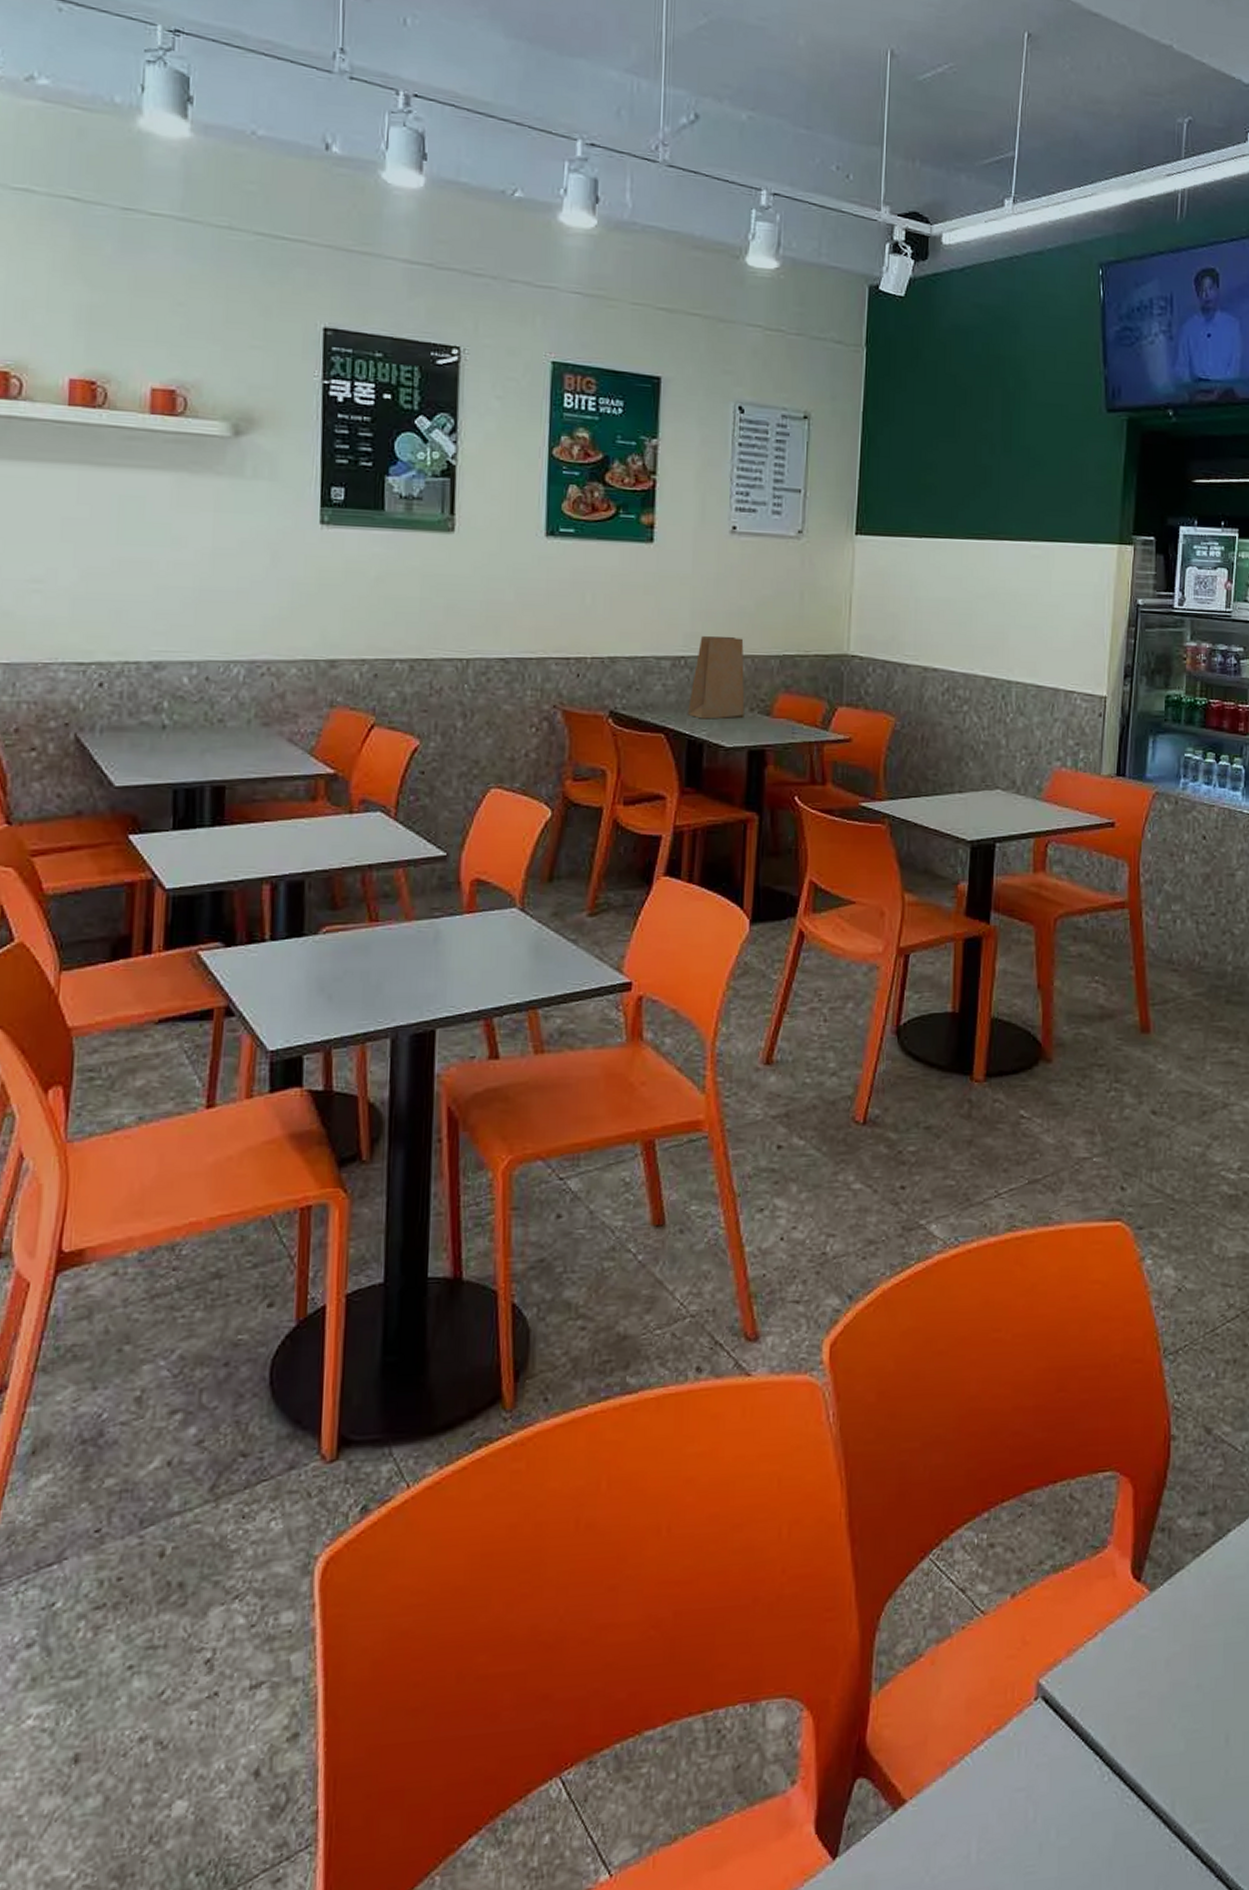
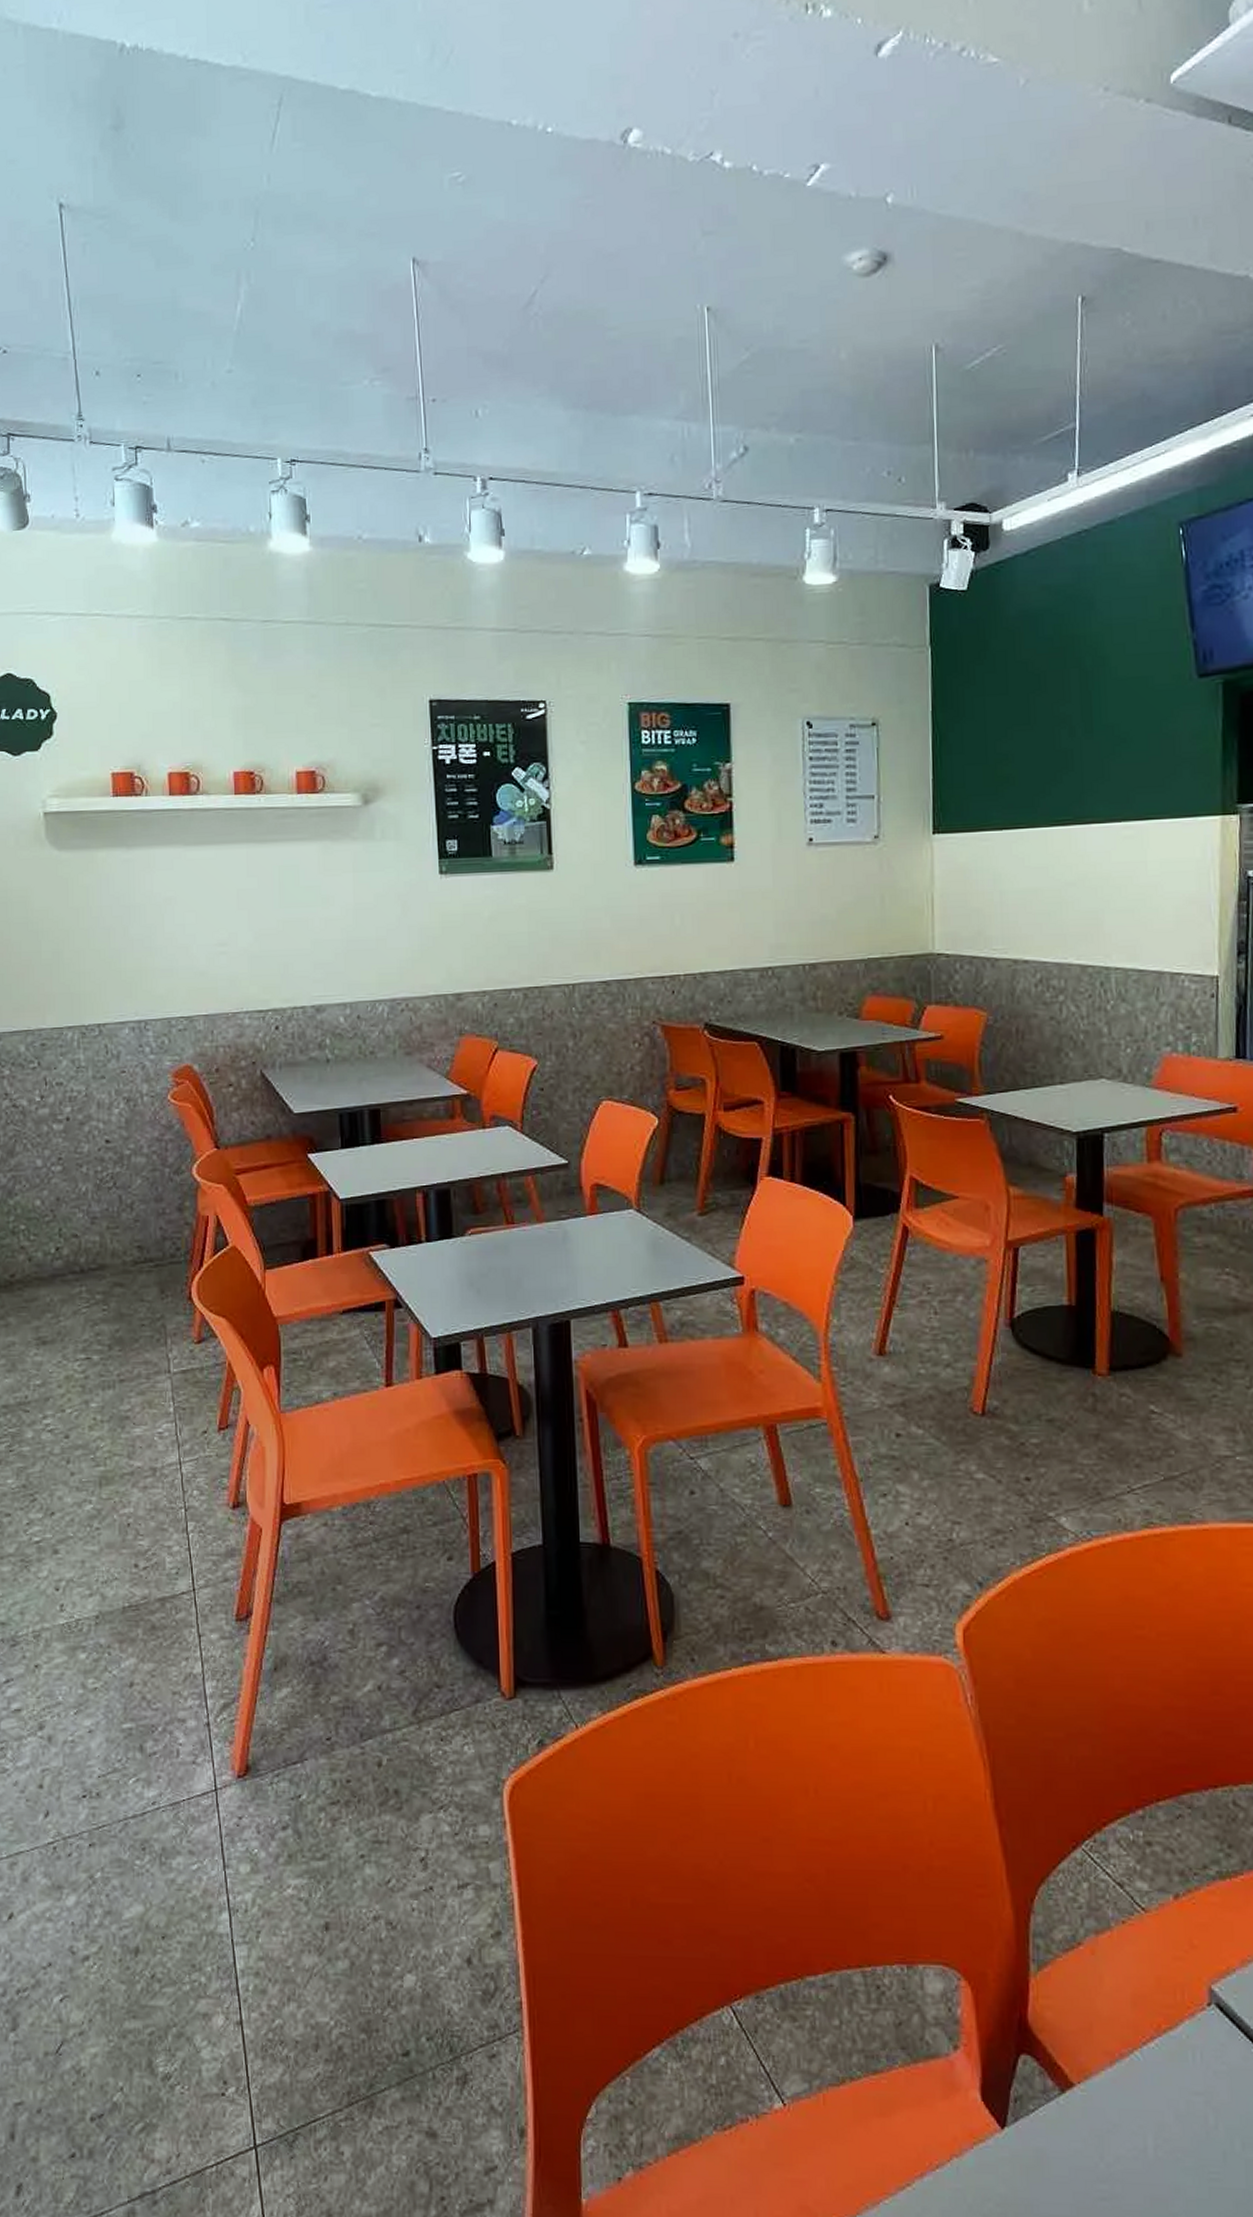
paper bag: present [687,636,745,720] -> none [777,944,834,1026]

